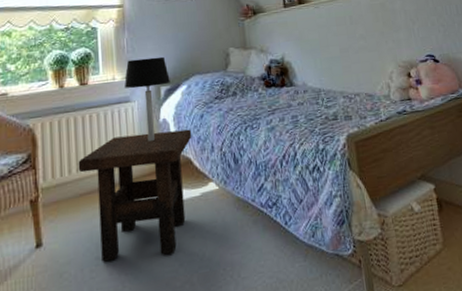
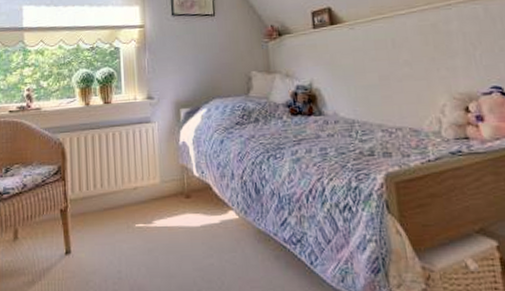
side table: present [78,129,192,262] -> none [102,154,212,278]
table lamp: present [125,56,170,141] -> none [145,78,190,163]

